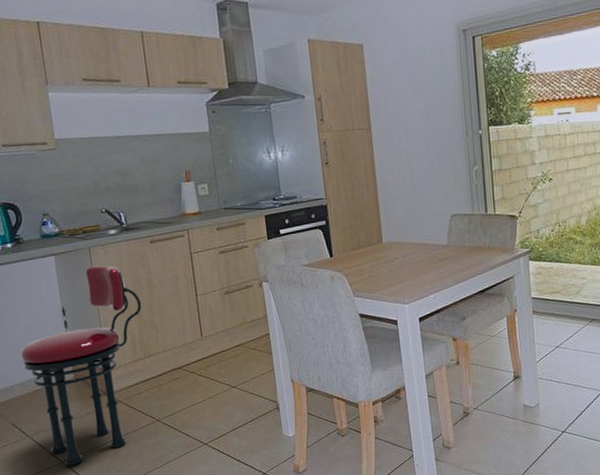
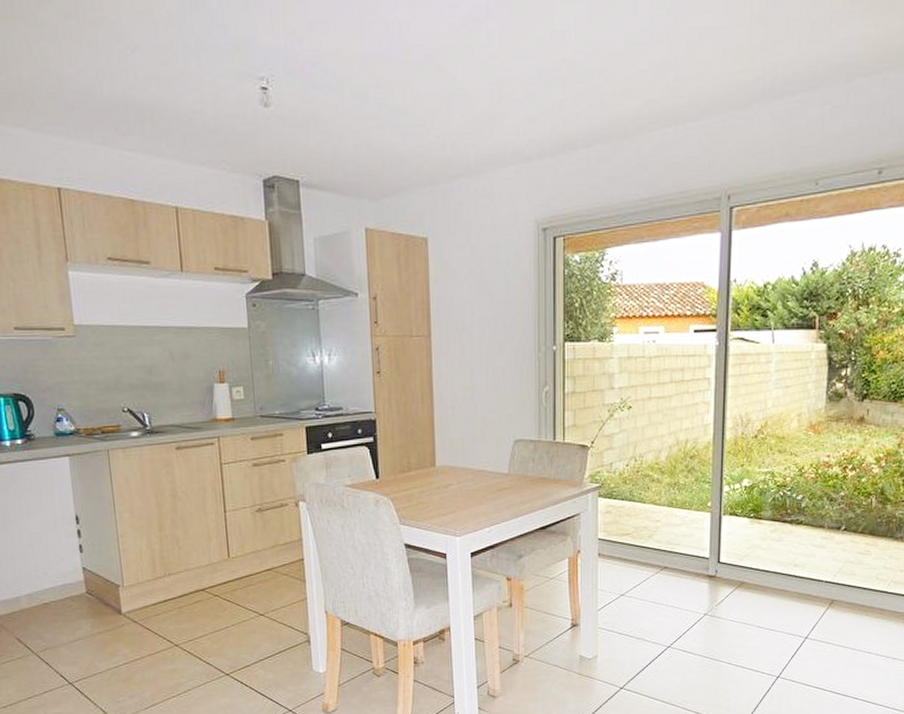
stool: present [19,265,142,466] -> none [27,471,164,687]

